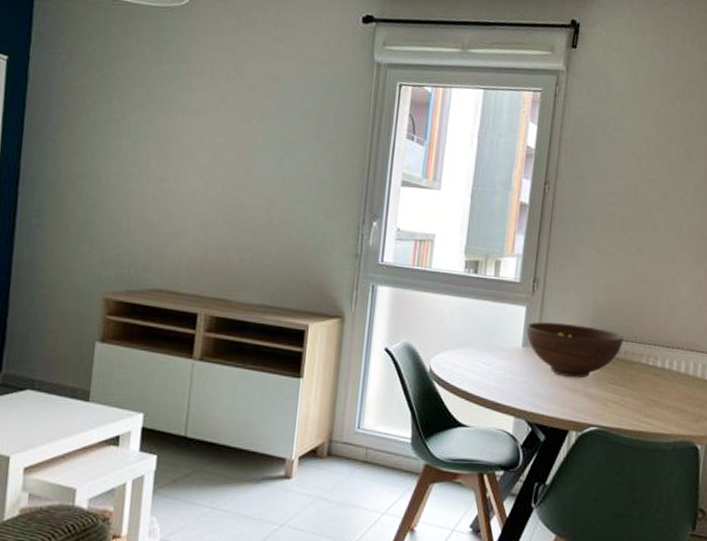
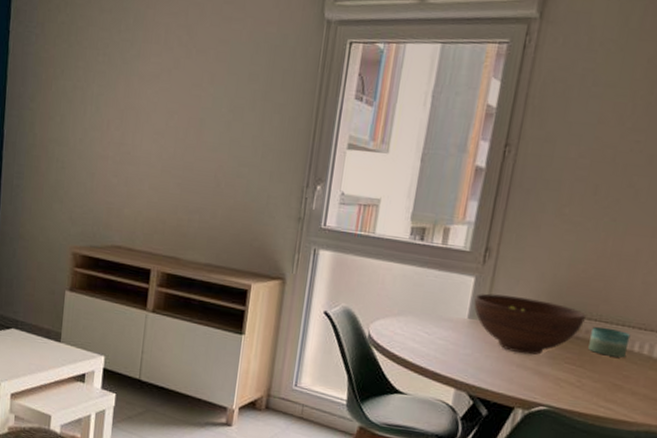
candle: none [628,347,662,375] -> present [588,326,631,358]

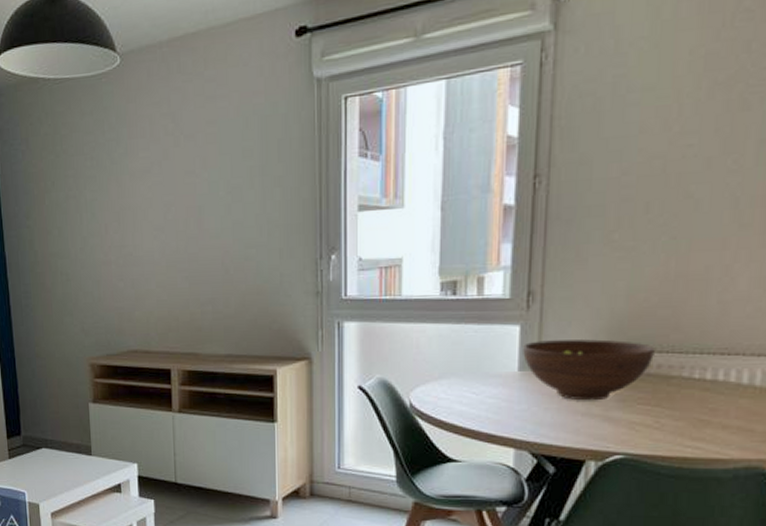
candle: present [588,326,631,358] -> none [663,358,712,390]

